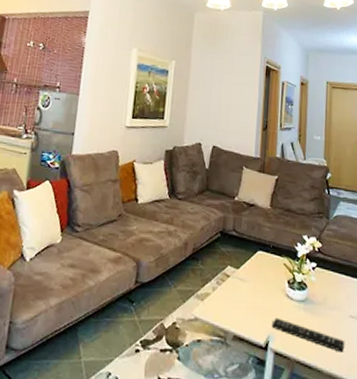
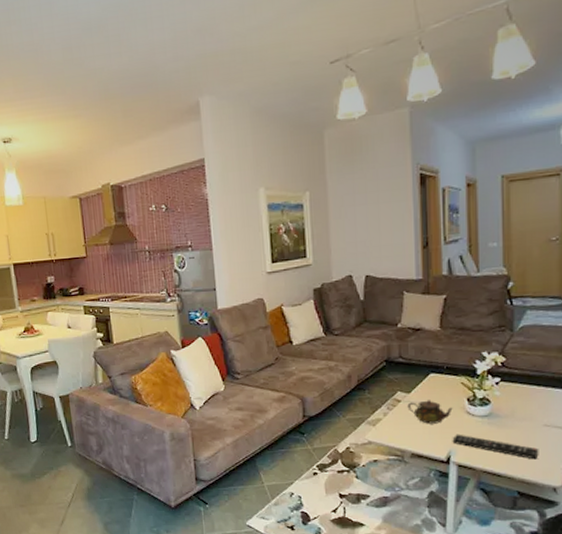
teapot: none [235,278,275,305] -> present [407,400,453,424]

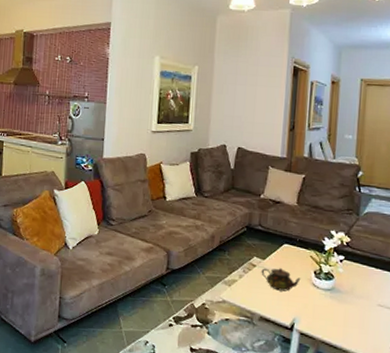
remote control: present [452,434,539,460] -> none [297,303,372,336]

